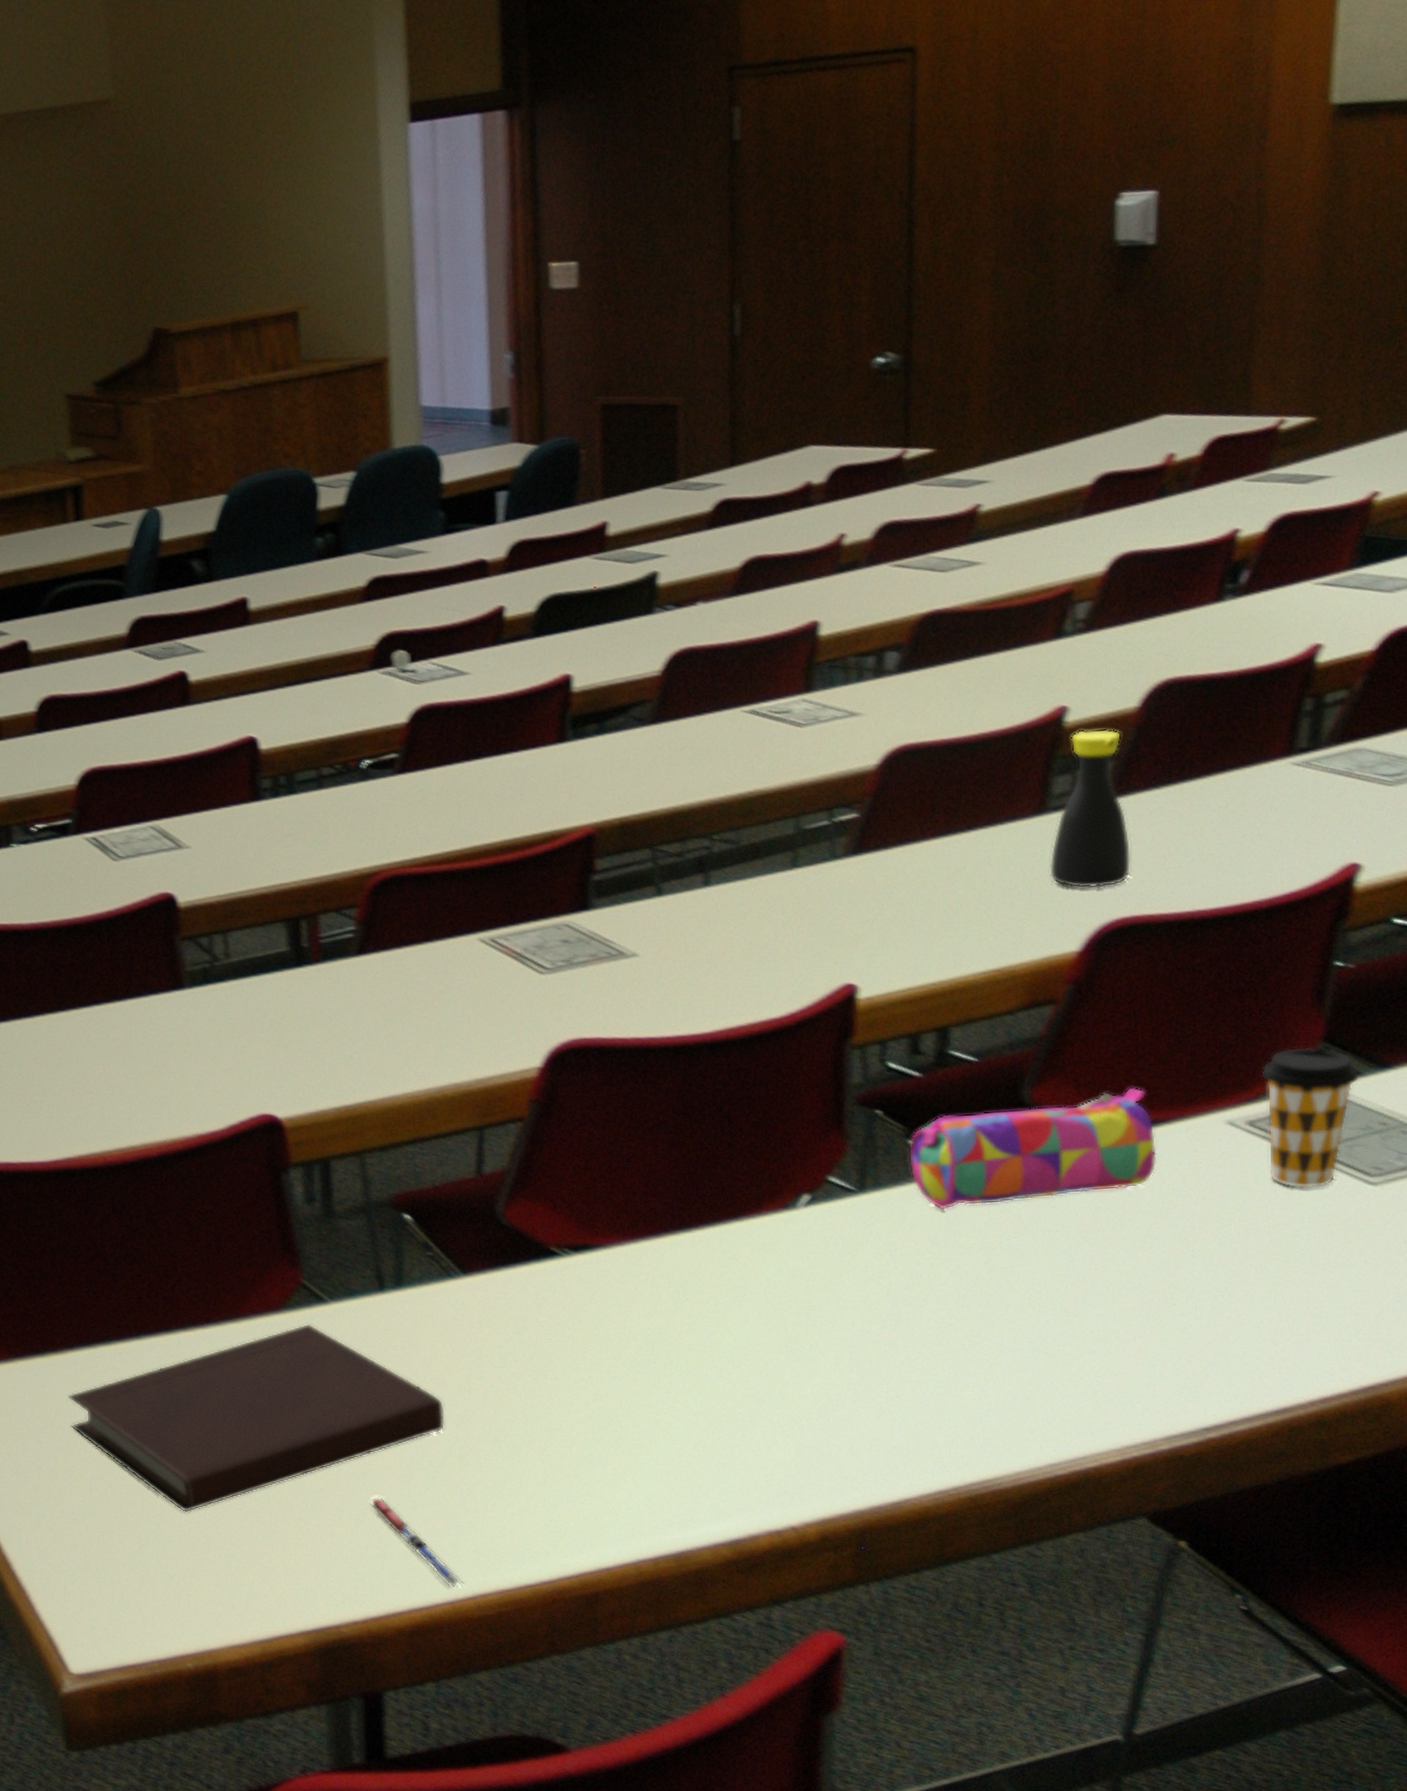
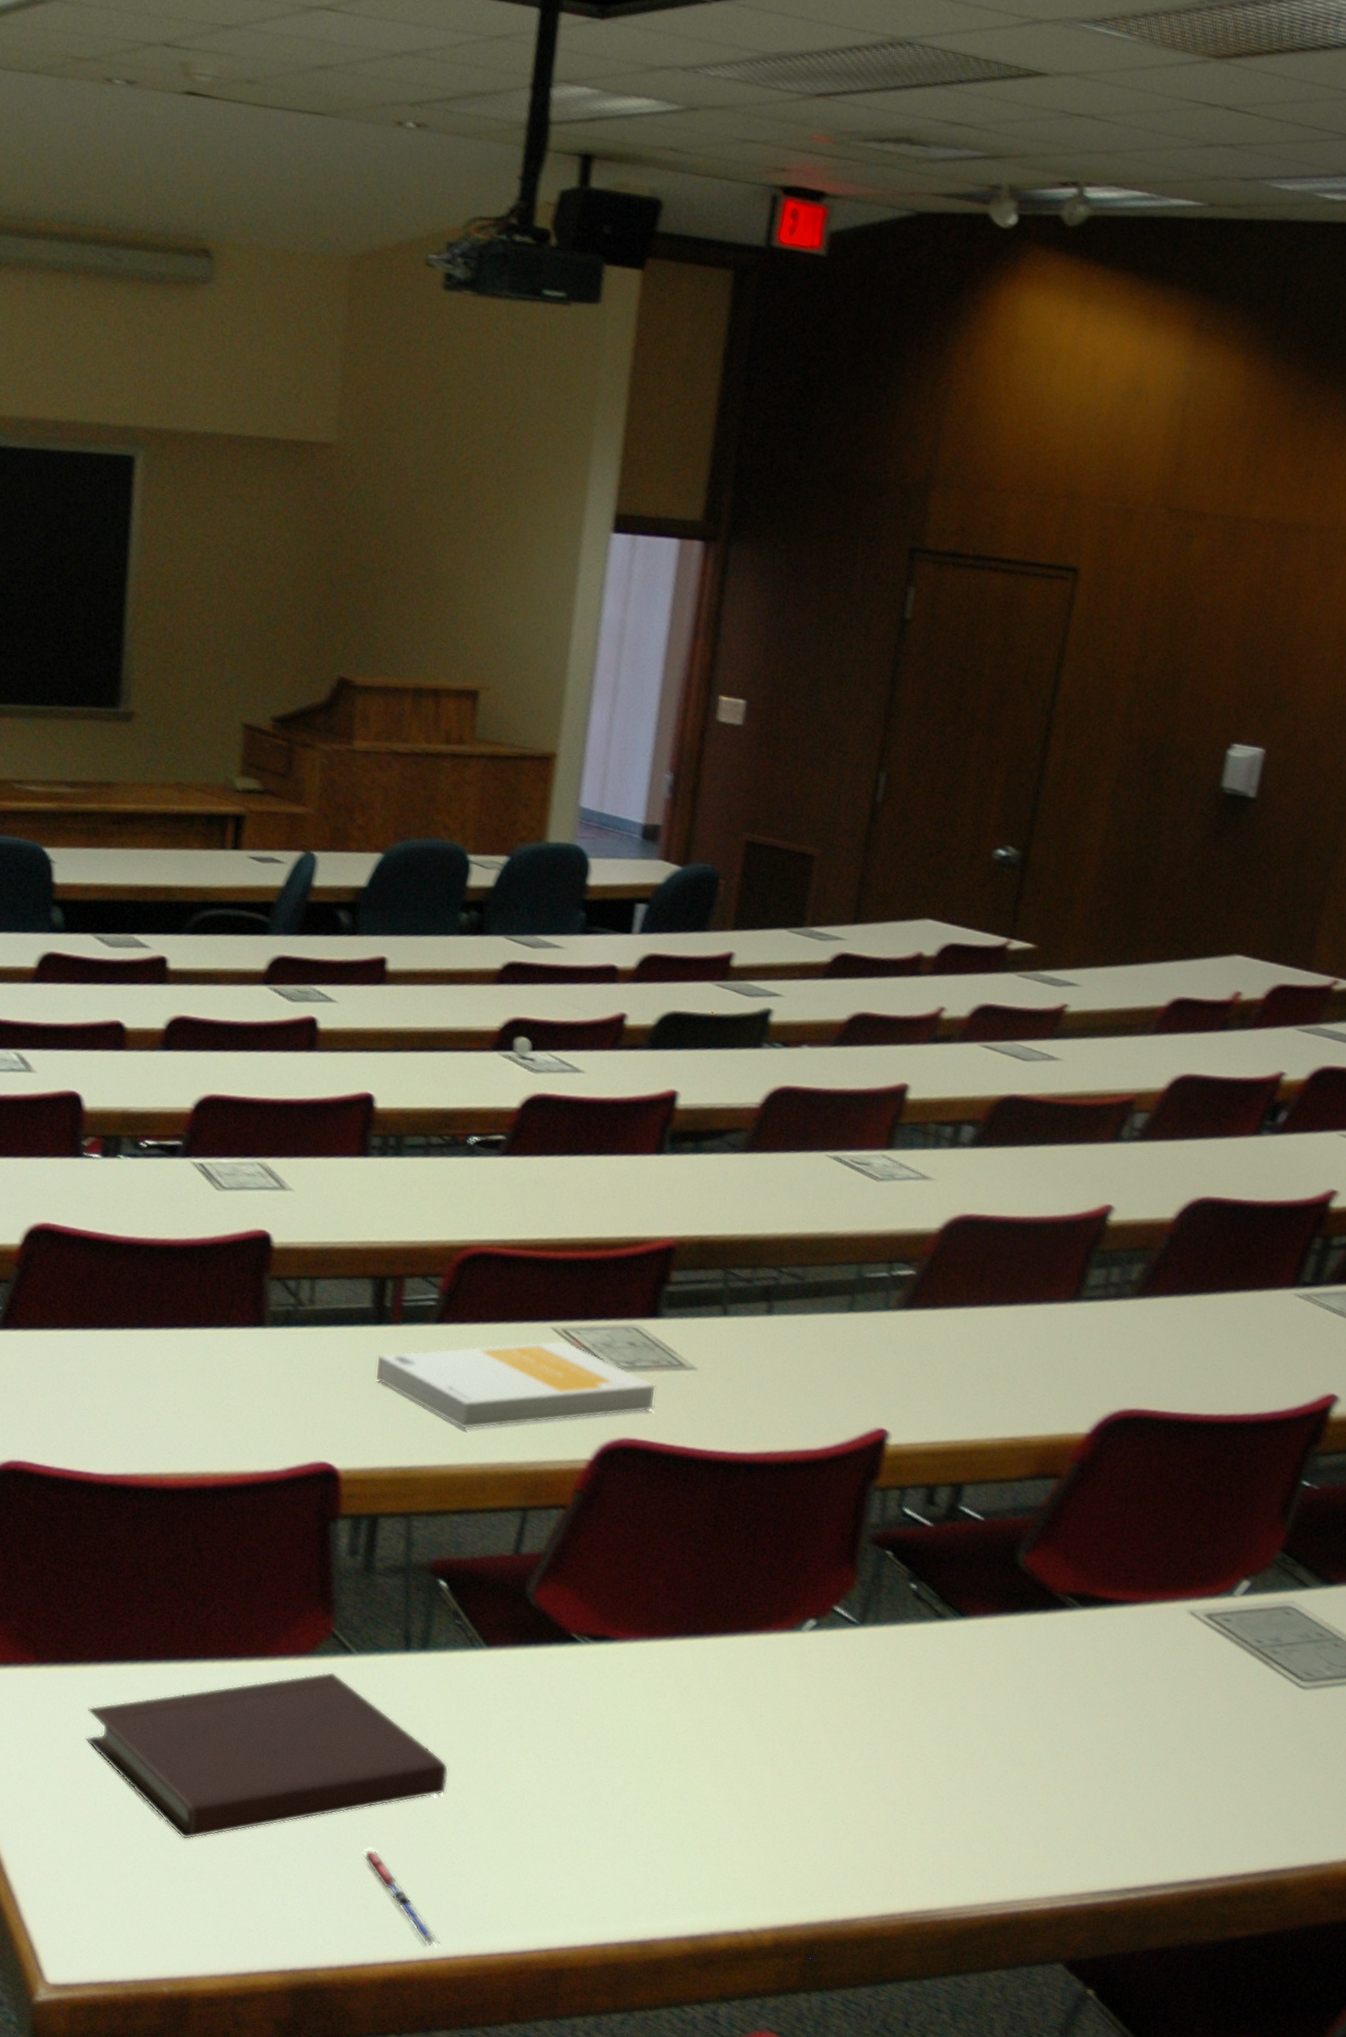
book: none [302,949,600,1057] -> present [375,1340,657,1430]
pencil case: present [909,1087,1157,1210] -> none [908,1565,1127,1659]
bottle: present [1050,728,1132,889] -> none [1073,1230,1155,1379]
coffee cup: present [1261,1047,1360,1189] -> none [1217,1553,1307,1685]

